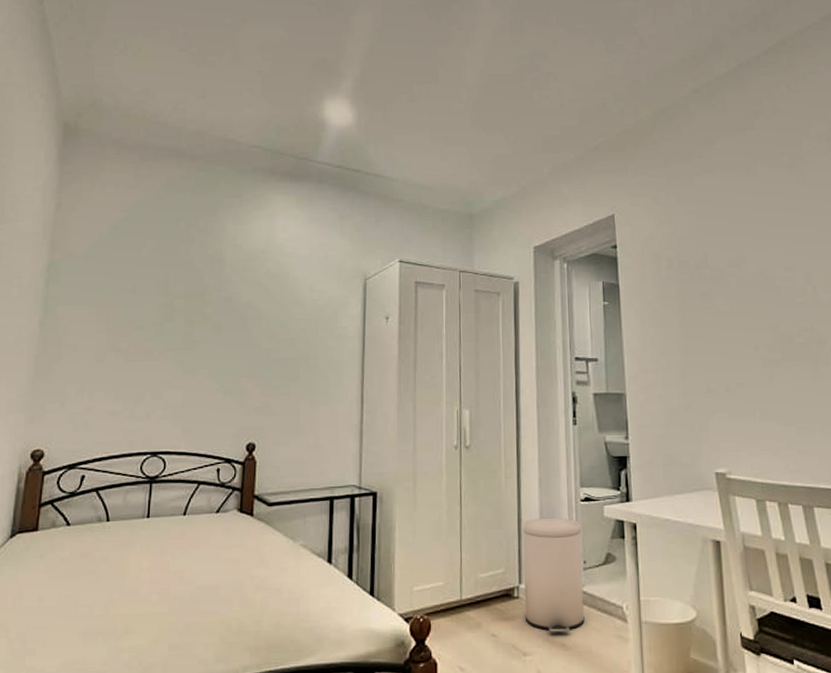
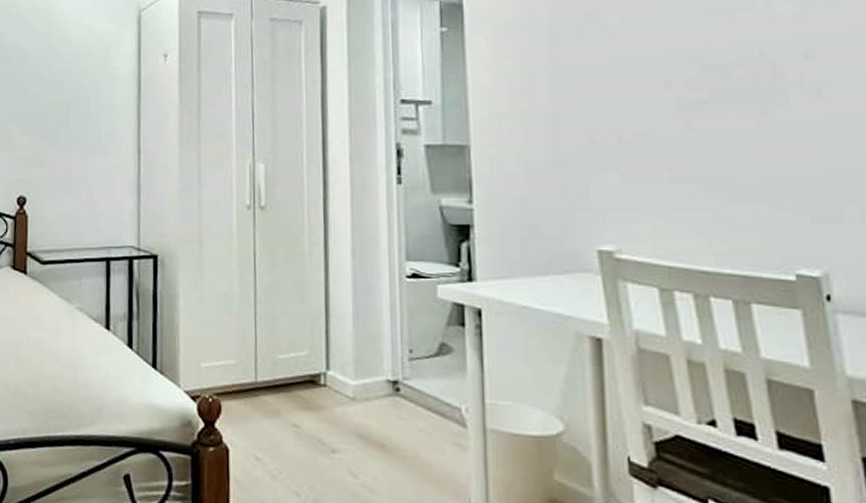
pedal bin: present [523,517,585,633] -> none [331,295,410,432]

